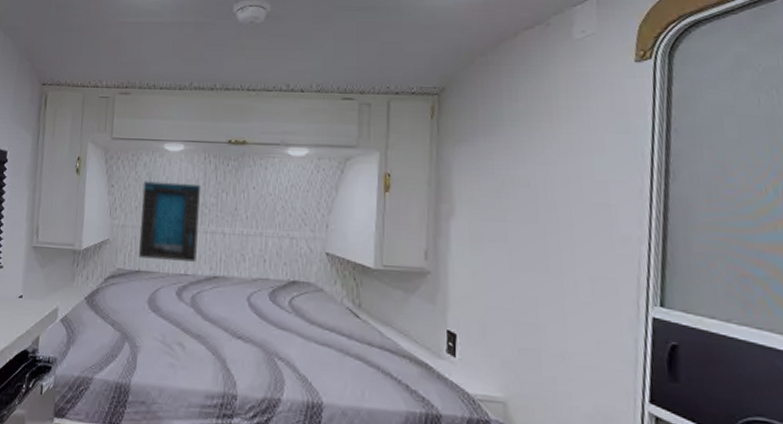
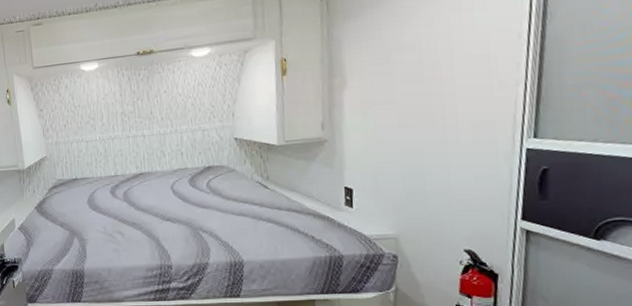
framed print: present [137,180,202,262] -> none [67,96,123,168]

